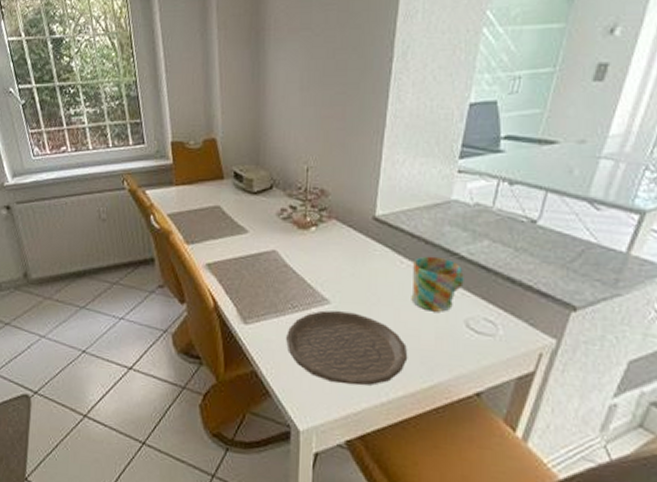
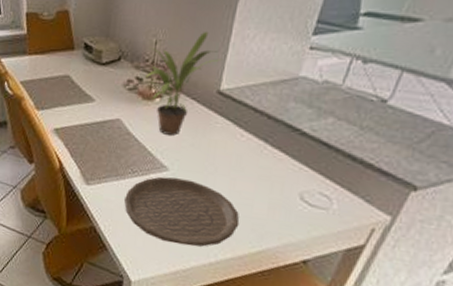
potted plant: none [299,158,373,265] -> present [145,32,221,136]
mug: present [411,256,464,312] -> none [248,130,304,184]

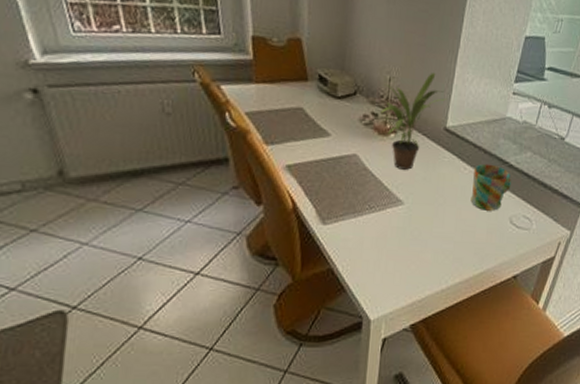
plate: present [123,176,240,247] -> none [361,210,465,276]
mug: none [248,130,304,184] -> present [470,163,511,211]

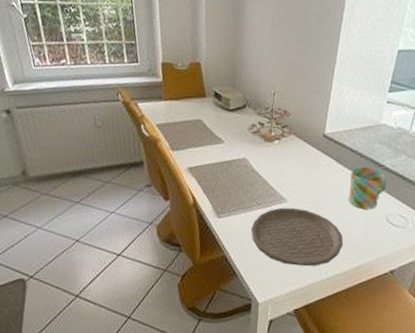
plate: none [361,210,465,276] -> present [250,207,344,267]
potted plant: present [381,73,446,170] -> none [266,86,324,172]

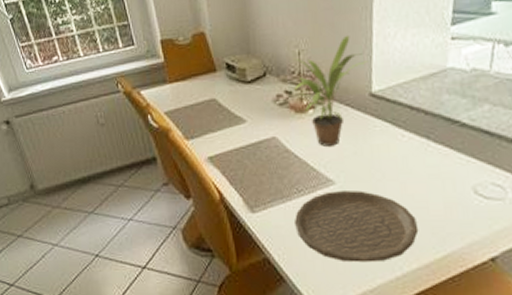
potted plant: none [266,86,324,172] -> present [294,36,367,146]
mug: present [348,166,387,210] -> none [415,126,468,182]

